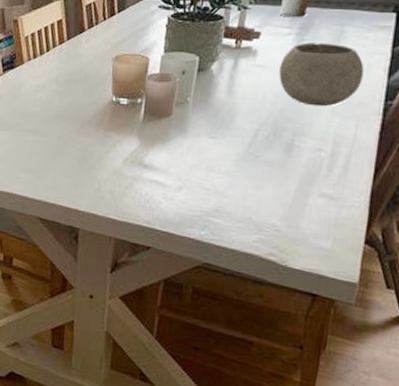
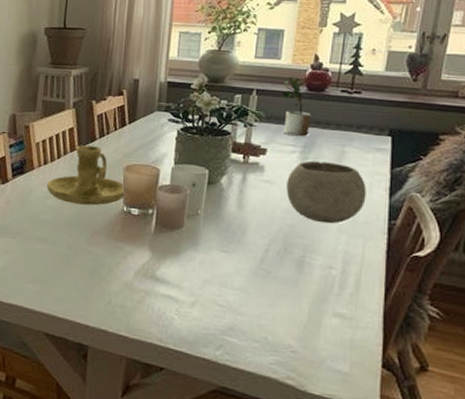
candle holder: none [36,37,116,97] -> present [46,145,127,206]

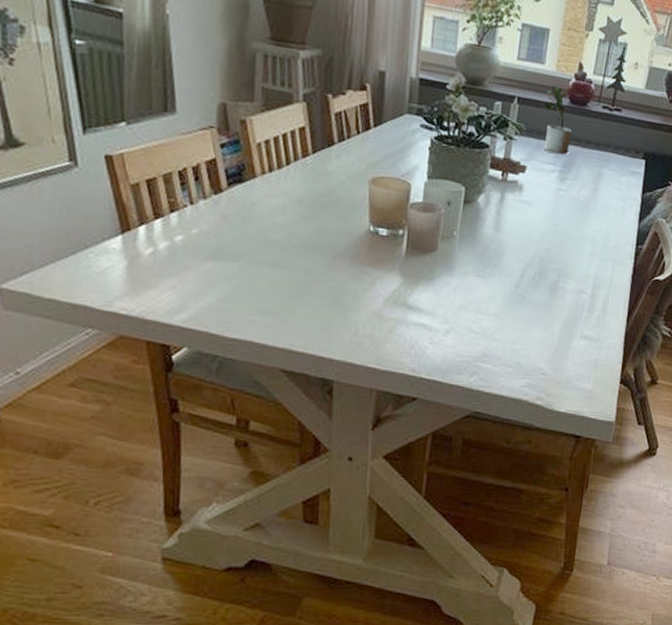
candle holder: present [46,145,127,206] -> none [273,149,373,224]
bowl: present [286,160,366,224] -> none [544,181,619,248]

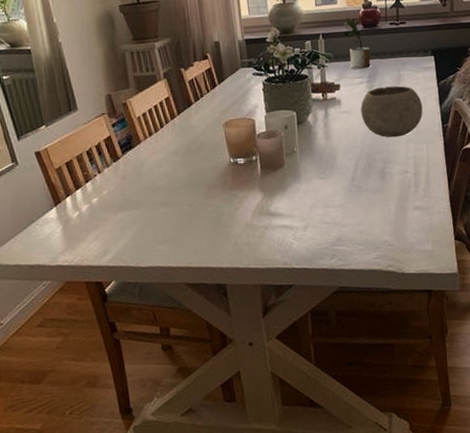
bowl: none [544,181,619,248] -> present [360,86,423,138]

